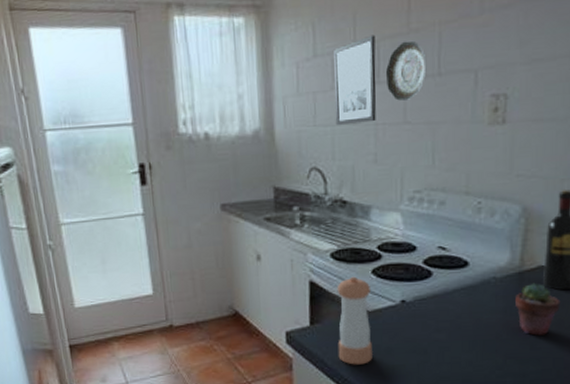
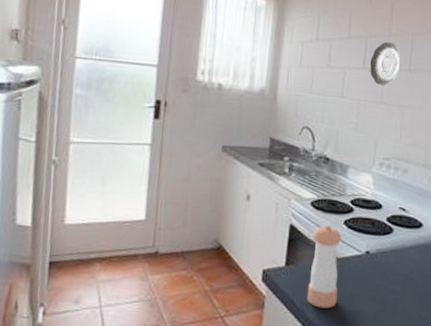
wall art: present [333,34,376,125] -> none [327,32,365,98]

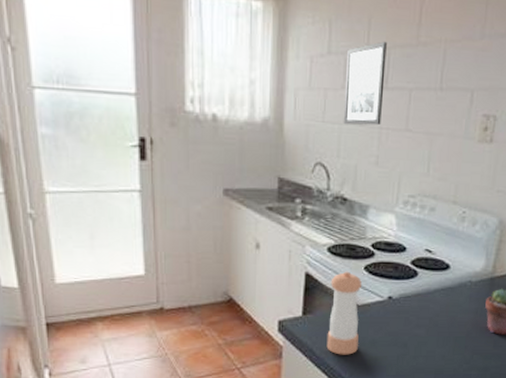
wall art: none [327,32,365,98] -> present [343,41,387,126]
decorative plate: present [369,41,401,87] -> none [393,52,431,110]

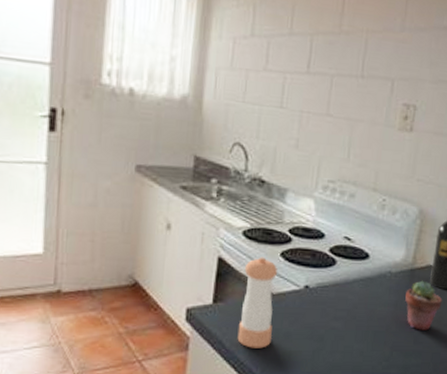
wall art: present [343,41,387,126] -> none [263,27,310,109]

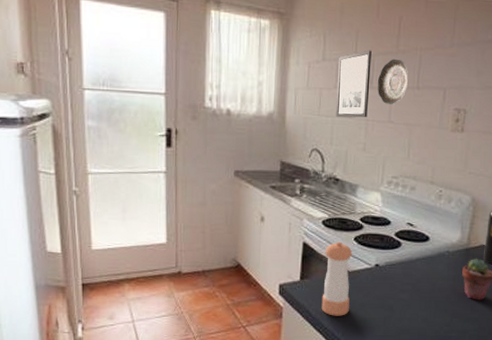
wall art: none [263,27,310,109] -> present [335,50,372,118]
decorative plate: none [315,40,353,96] -> present [377,58,409,105]

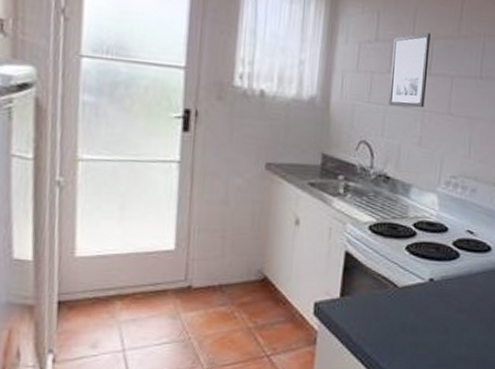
pepper shaker: present [321,241,353,316] -> none [364,251,404,342]
decorative plate: present [377,58,409,105] -> none [436,43,472,96]

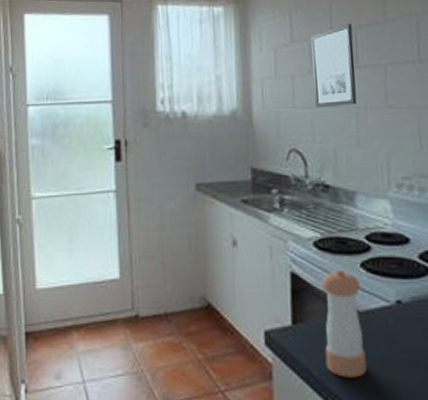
pepper shaker: none [364,251,404,342] -> present [321,269,367,378]

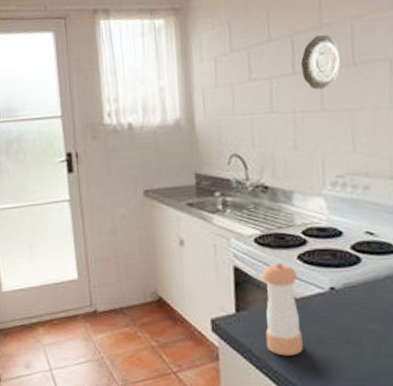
wall art: present [311,23,357,107] -> none [249,30,294,114]
decorative plate: none [363,29,407,86] -> present [300,34,341,90]

